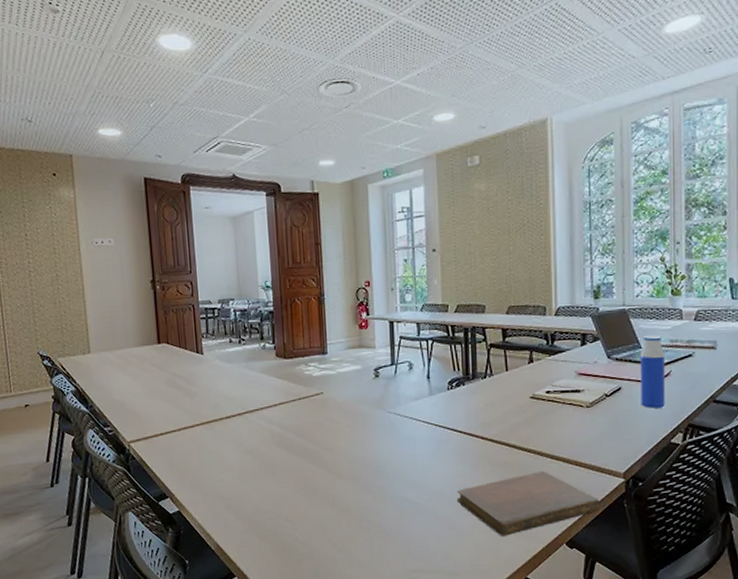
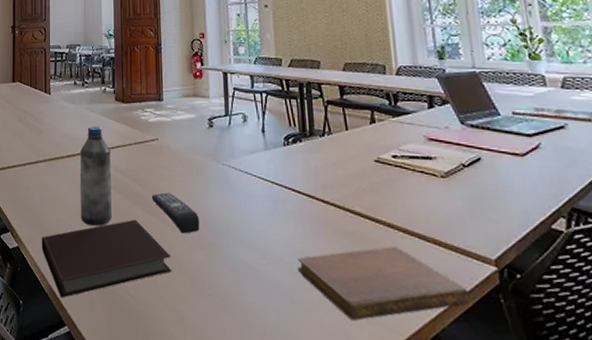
notebook: none [204,472,340,553] -> present [41,219,172,298]
water bottle: none [239,384,277,482] -> present [79,126,112,226]
remote control: none [317,444,366,480] -> present [151,192,200,234]
water bottle: present [640,335,665,408] -> none [499,101,538,186]

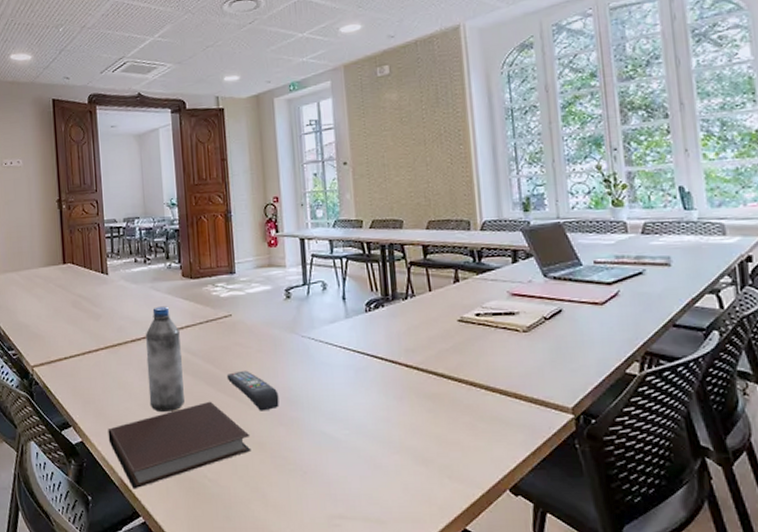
notebook: present [297,245,470,321] -> none [380,403,548,479]

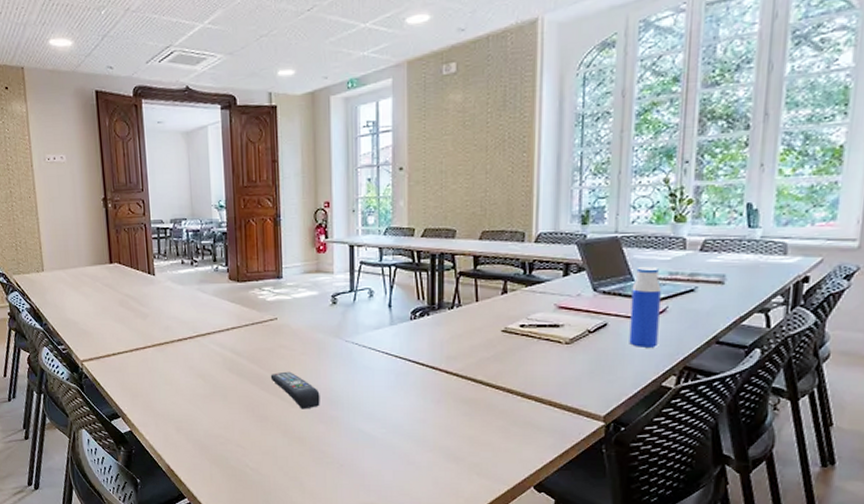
notebook: present [108,401,251,489] -> none [155,398,292,475]
water bottle: present [145,306,185,412] -> none [191,308,229,407]
water bottle: none [581,250,615,333] -> present [629,266,661,347]

